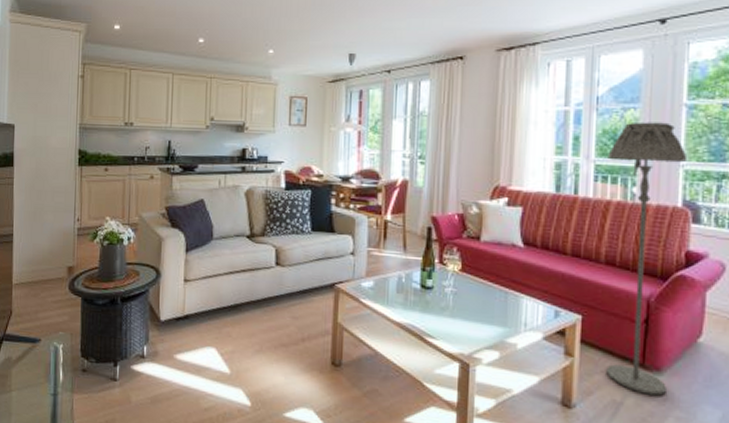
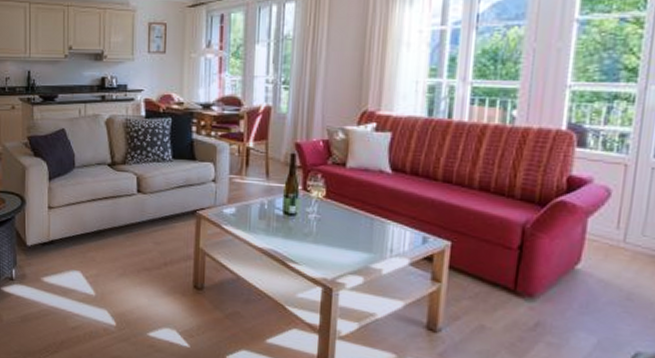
floor lamp: present [606,122,688,396] -> none [475,40,576,321]

